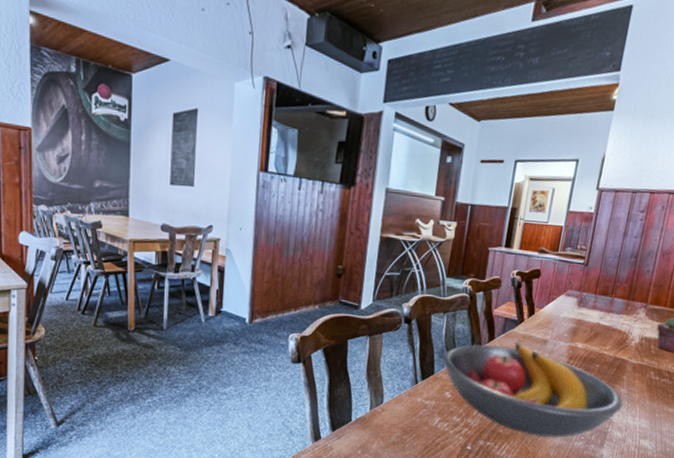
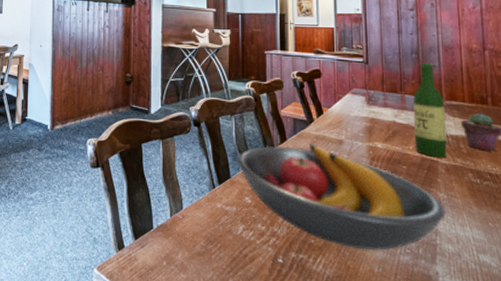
wine bottle: none [611,267,648,358] -> present [413,62,447,159]

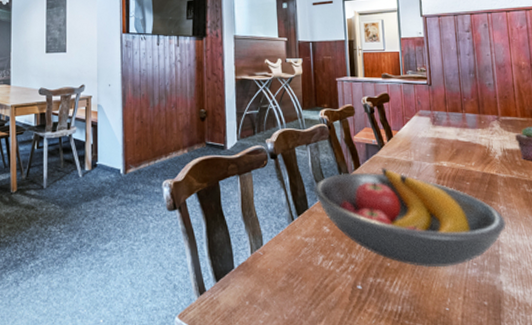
wine bottle: present [413,62,447,159] -> none [473,81,505,172]

